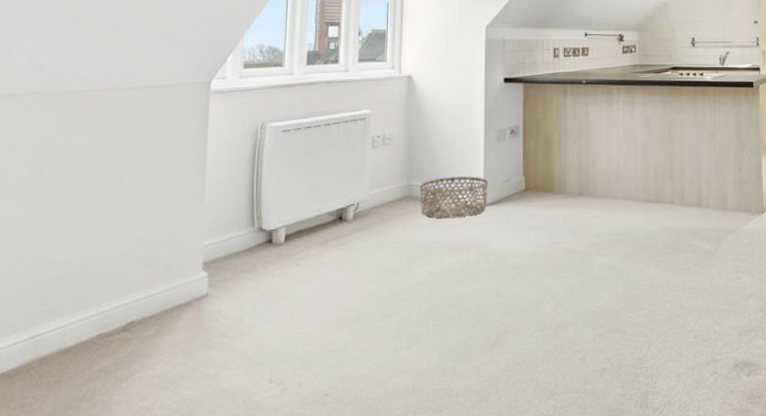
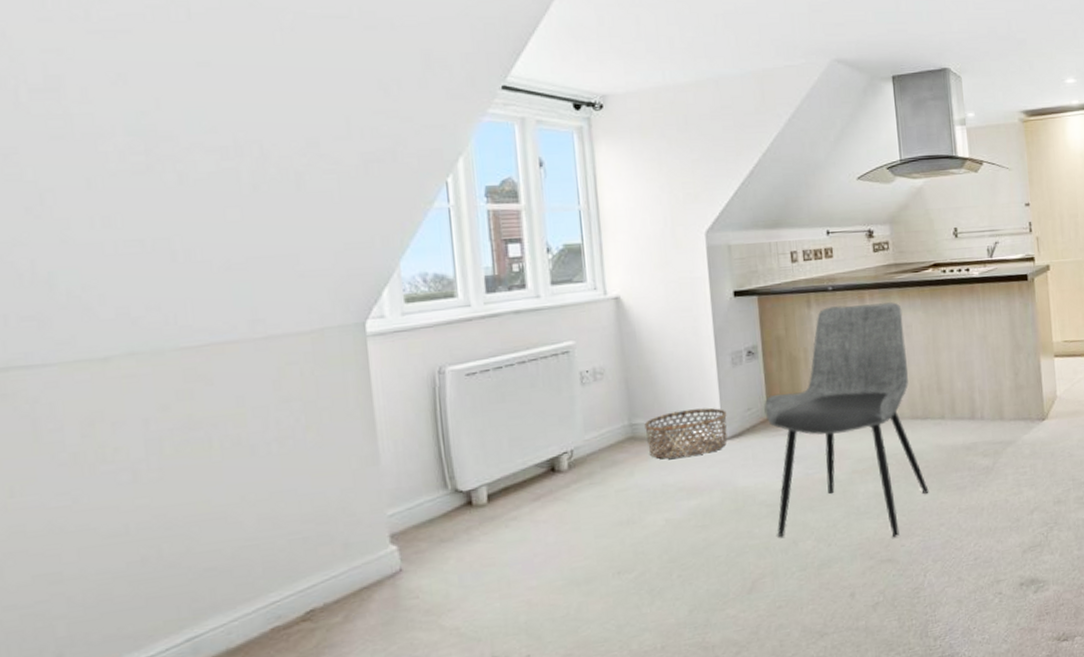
dining chair: none [520,97,657,309] -> present [764,302,929,538]

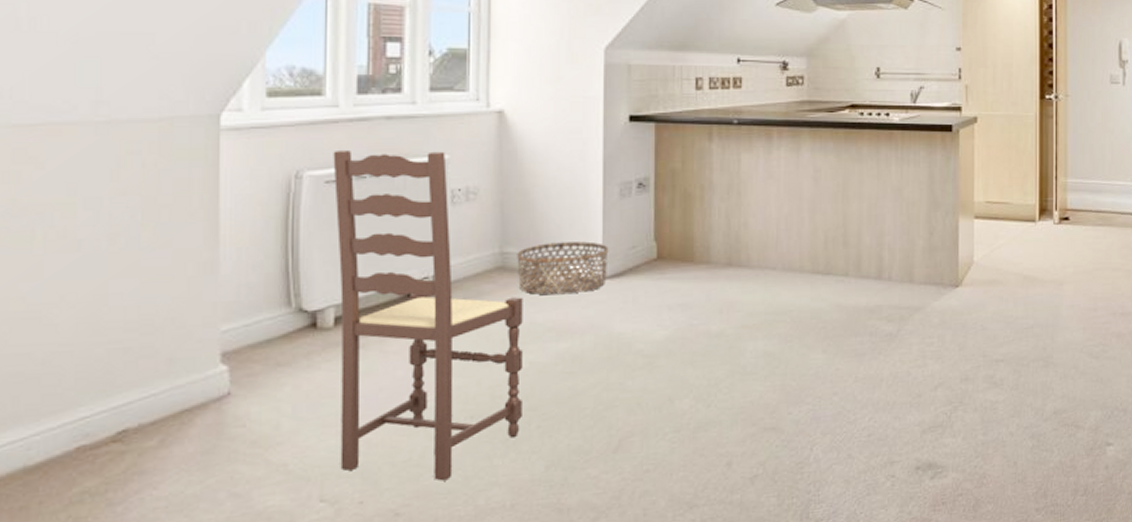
dining chair: none [470,338,664,631] -> present [333,149,523,481]
dining chair: present [764,302,929,538] -> none [651,142,824,404]

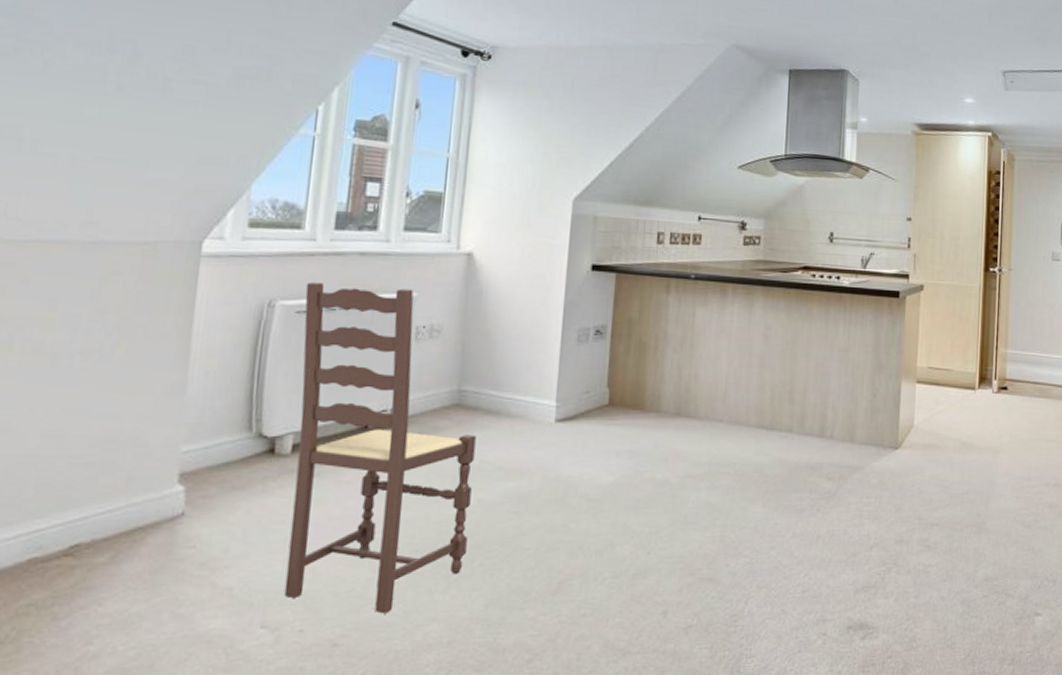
basket: present [517,241,609,294] -> none [473,383,563,433]

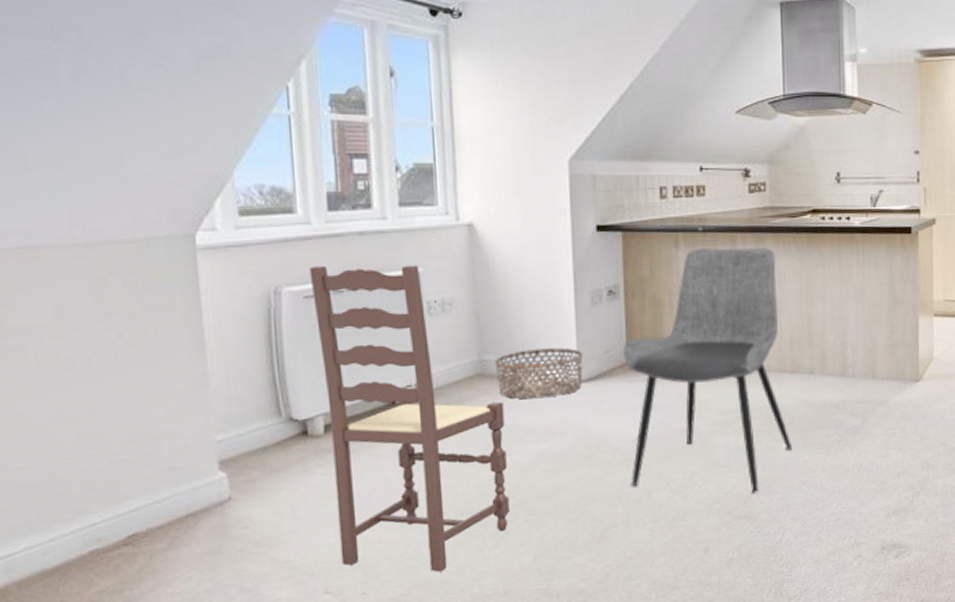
basket: none [473,383,563,433] -> present [495,347,583,399]
dining chair: none [594,296,764,555] -> present [623,248,793,494]

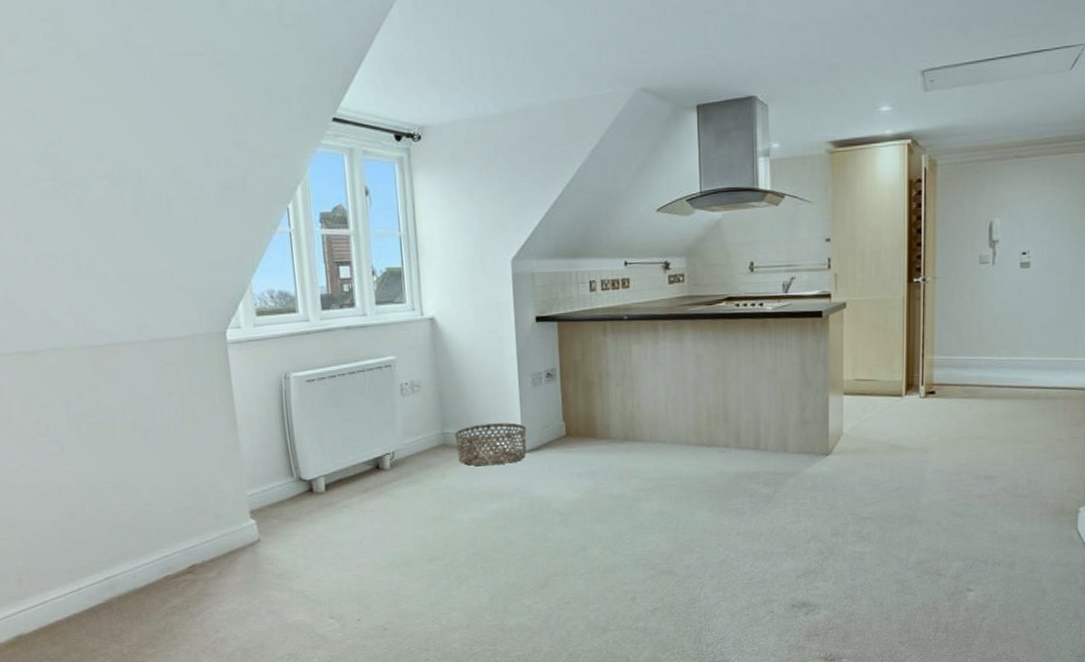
dining chair: present [309,265,510,572] -> none [309,353,469,606]
dining chair: present [623,248,793,494] -> none [560,333,710,552]

